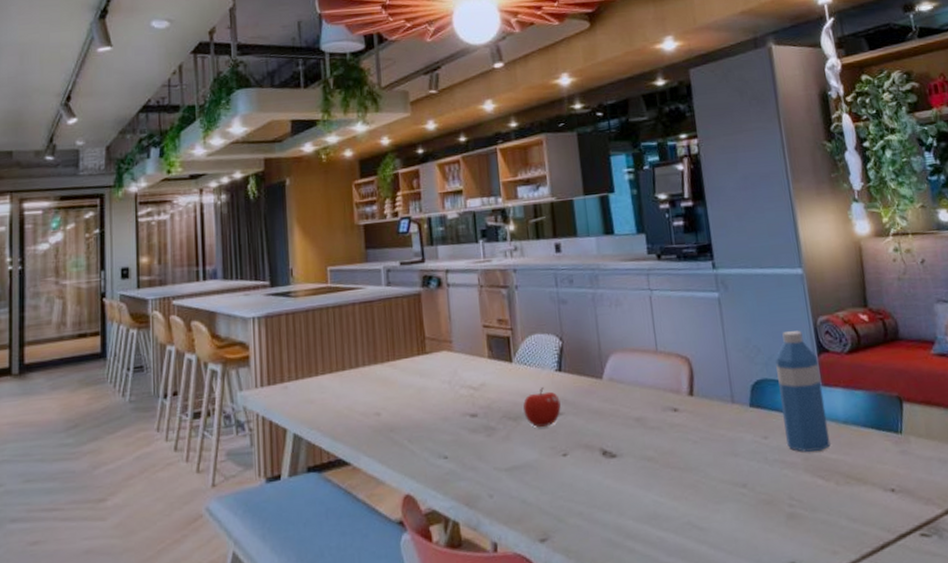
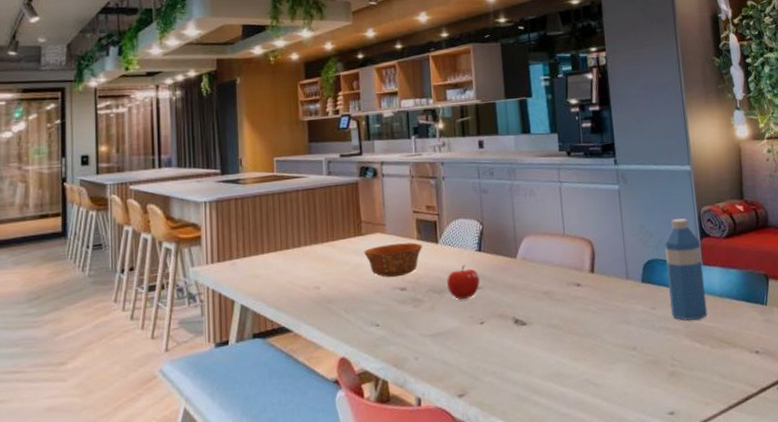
bowl: none [429,361,495,403] -> present [364,242,423,278]

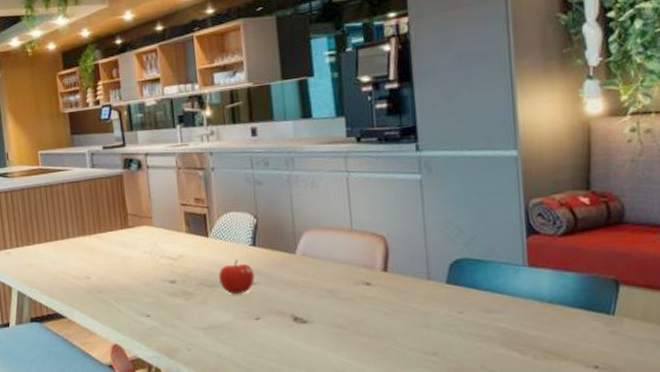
bowl: present [364,242,423,278] -> none [131,236,193,271]
water bottle: present [664,218,708,321] -> none [478,212,532,328]

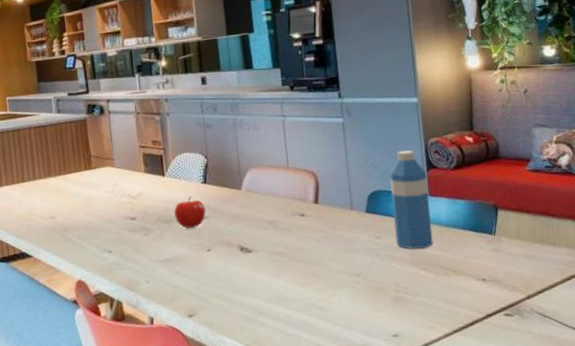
water bottle: none [478,212,532,328] -> present [389,150,434,249]

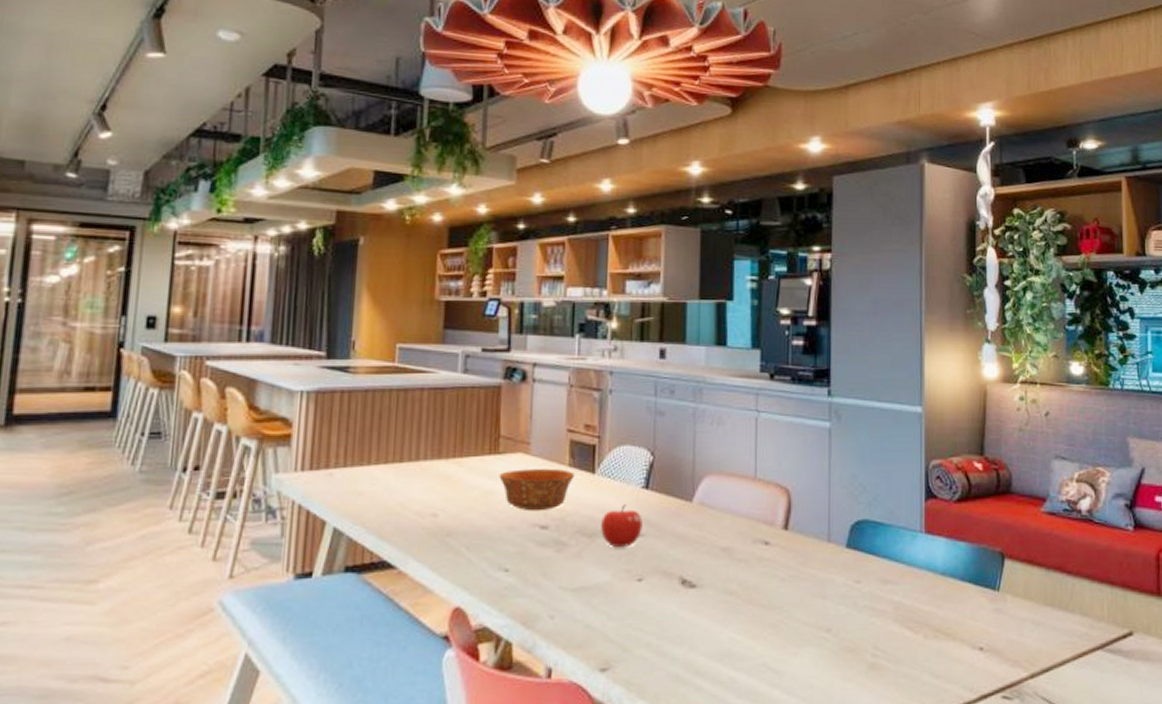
bowl: none [95,175,151,208] -> present [499,469,576,512]
water bottle: present [389,150,434,249] -> none [880,472,925,601]

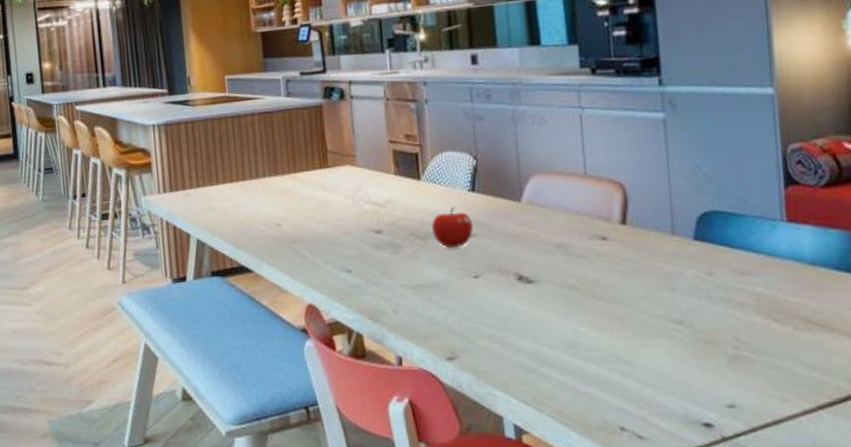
bowl: present [499,469,576,512] -> none [331,178,402,218]

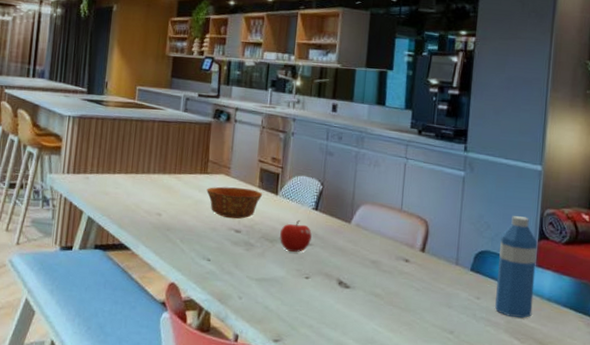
bowl: none [331,178,402,218] -> present [207,186,263,219]
water bottle: none [729,159,791,292] -> present [495,216,538,318]

